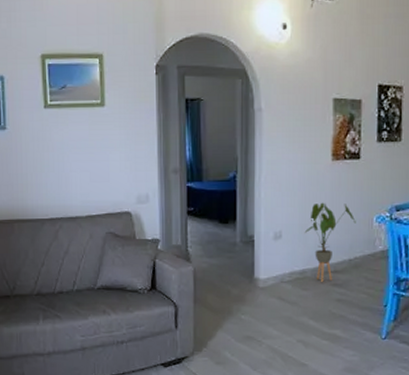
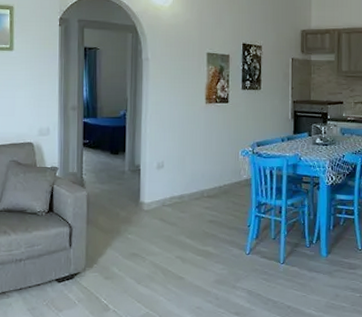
house plant: present [304,202,356,282] -> none [182,138,225,206]

